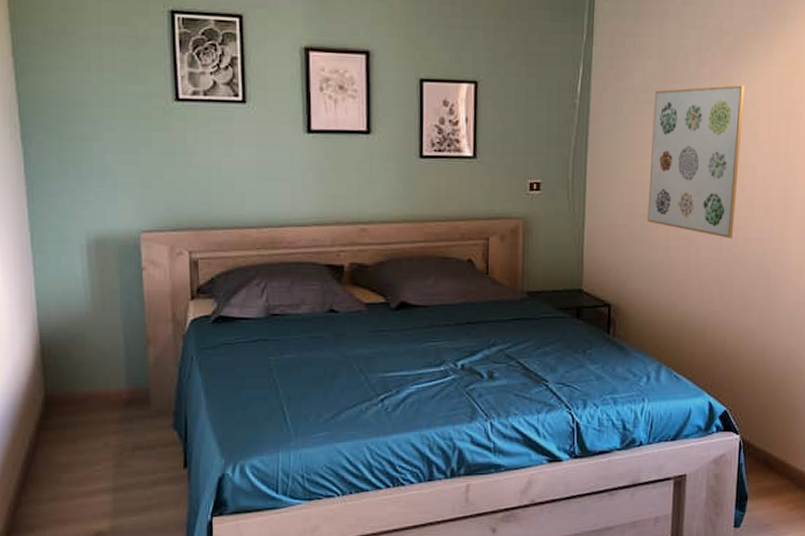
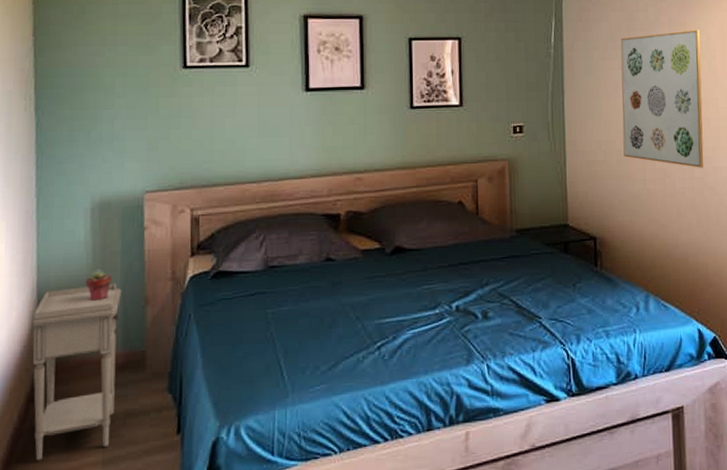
nightstand: none [36,321,123,483] -> present [32,283,122,460]
potted succulent: none [86,307,112,338] -> present [85,269,111,301]

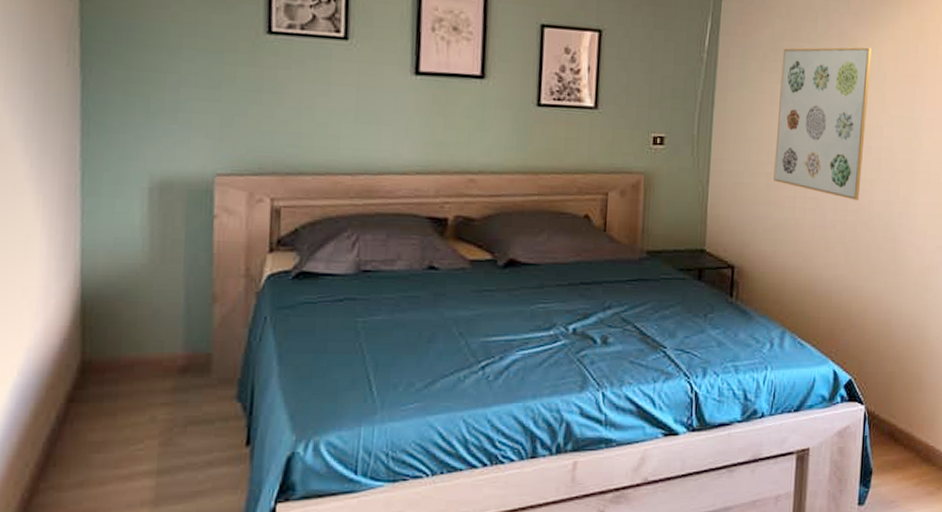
nightstand: present [32,283,122,460] -> none [74,275,185,465]
potted succulent: present [85,269,111,301] -> none [140,259,173,294]

